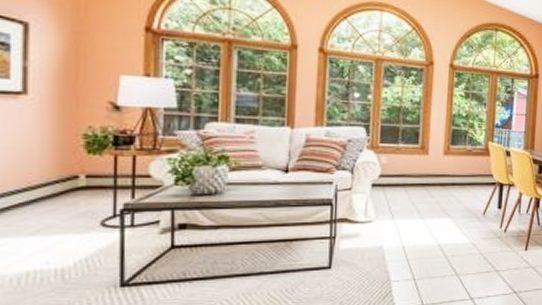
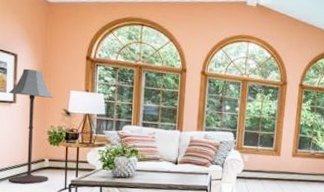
floor lamp: none [13,43,93,214] -> present [8,68,54,185]

